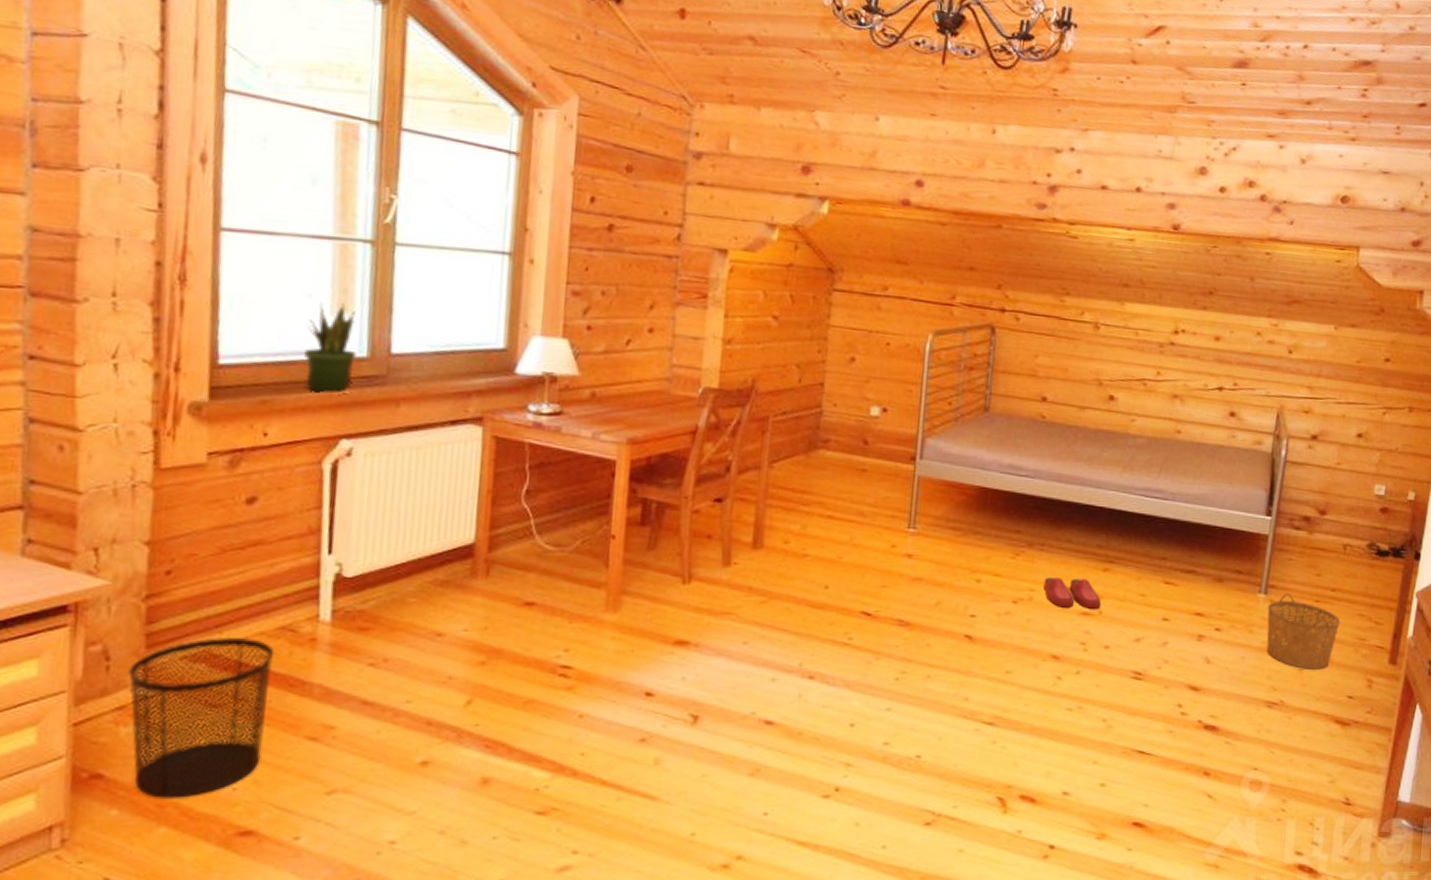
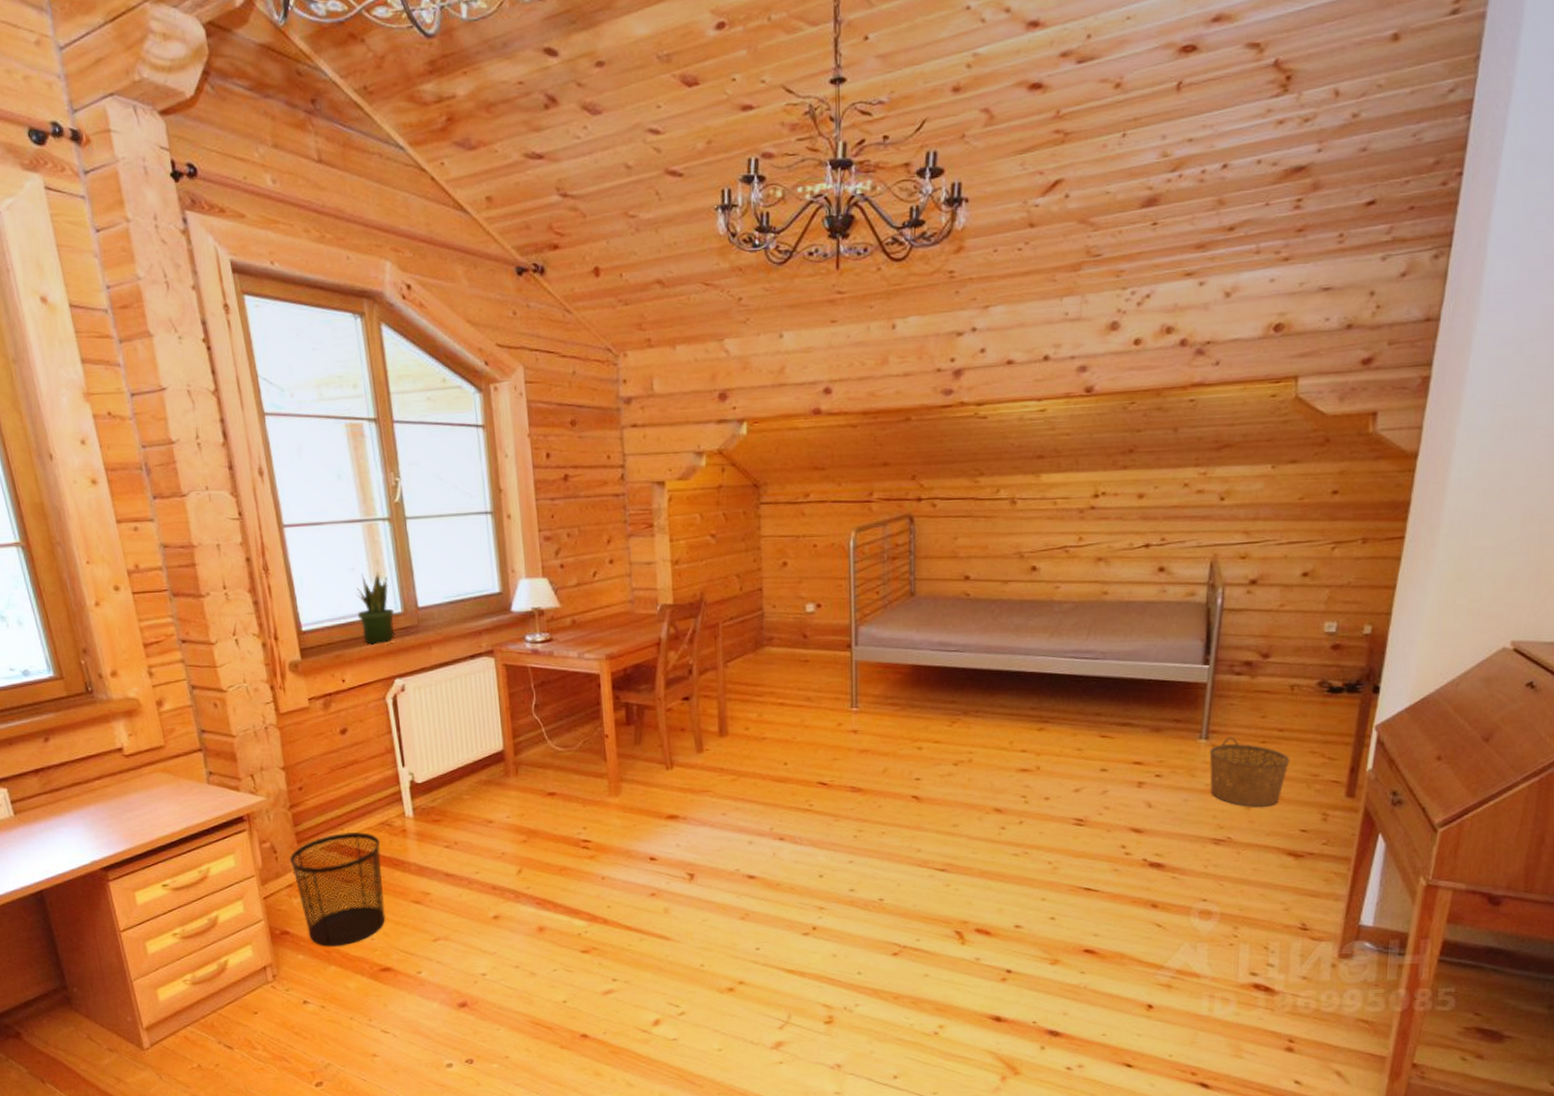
slippers: present [1043,577,1102,609] -> none [981,739,1039,766]

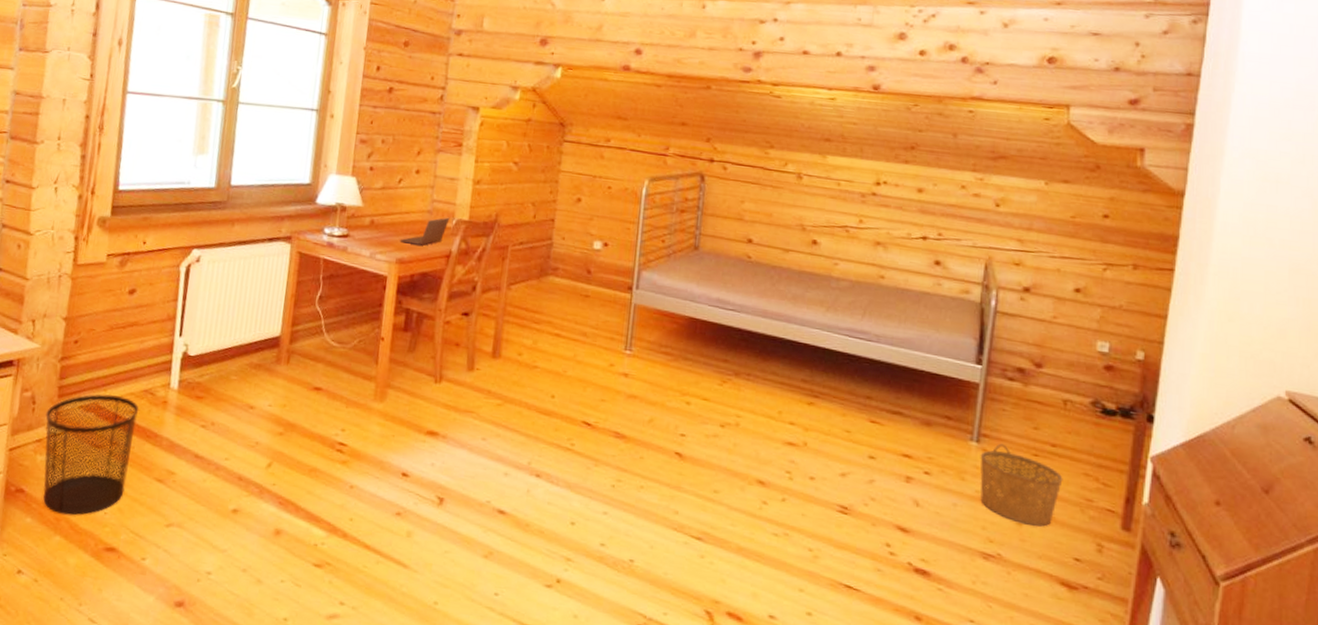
planter: present [357,572,395,645] -> none [173,146,209,214]
laptop computer: none [605,604,654,638] -> present [399,217,450,246]

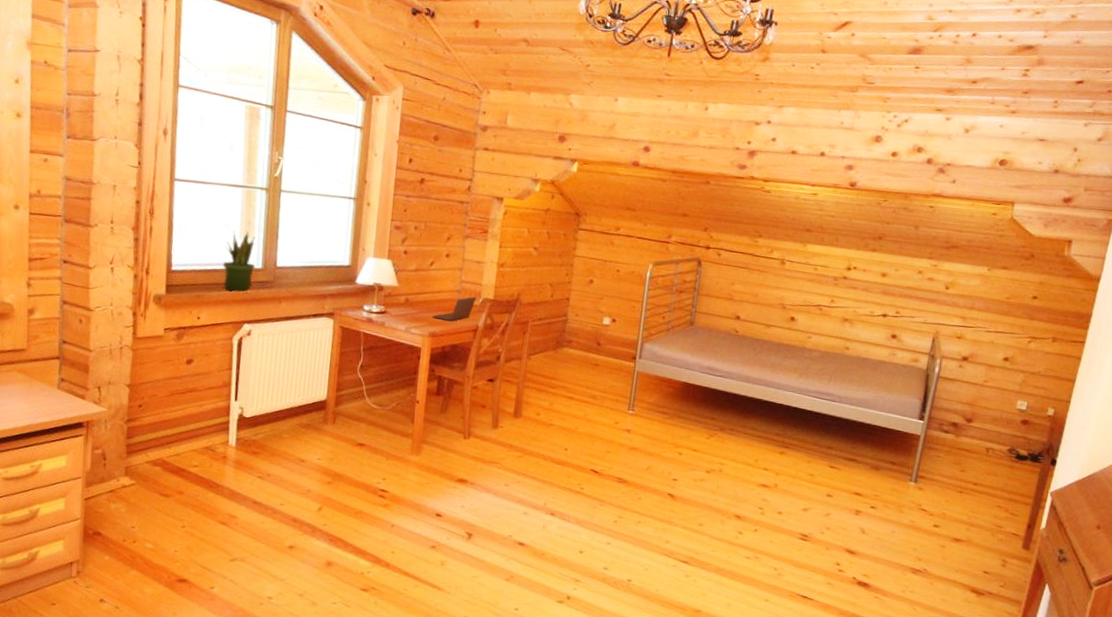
waste bin: present [43,393,139,515] -> none [116,450,202,553]
planter: none [173,146,209,214] -> present [223,231,255,293]
basket: present [980,443,1063,527] -> none [914,483,981,548]

